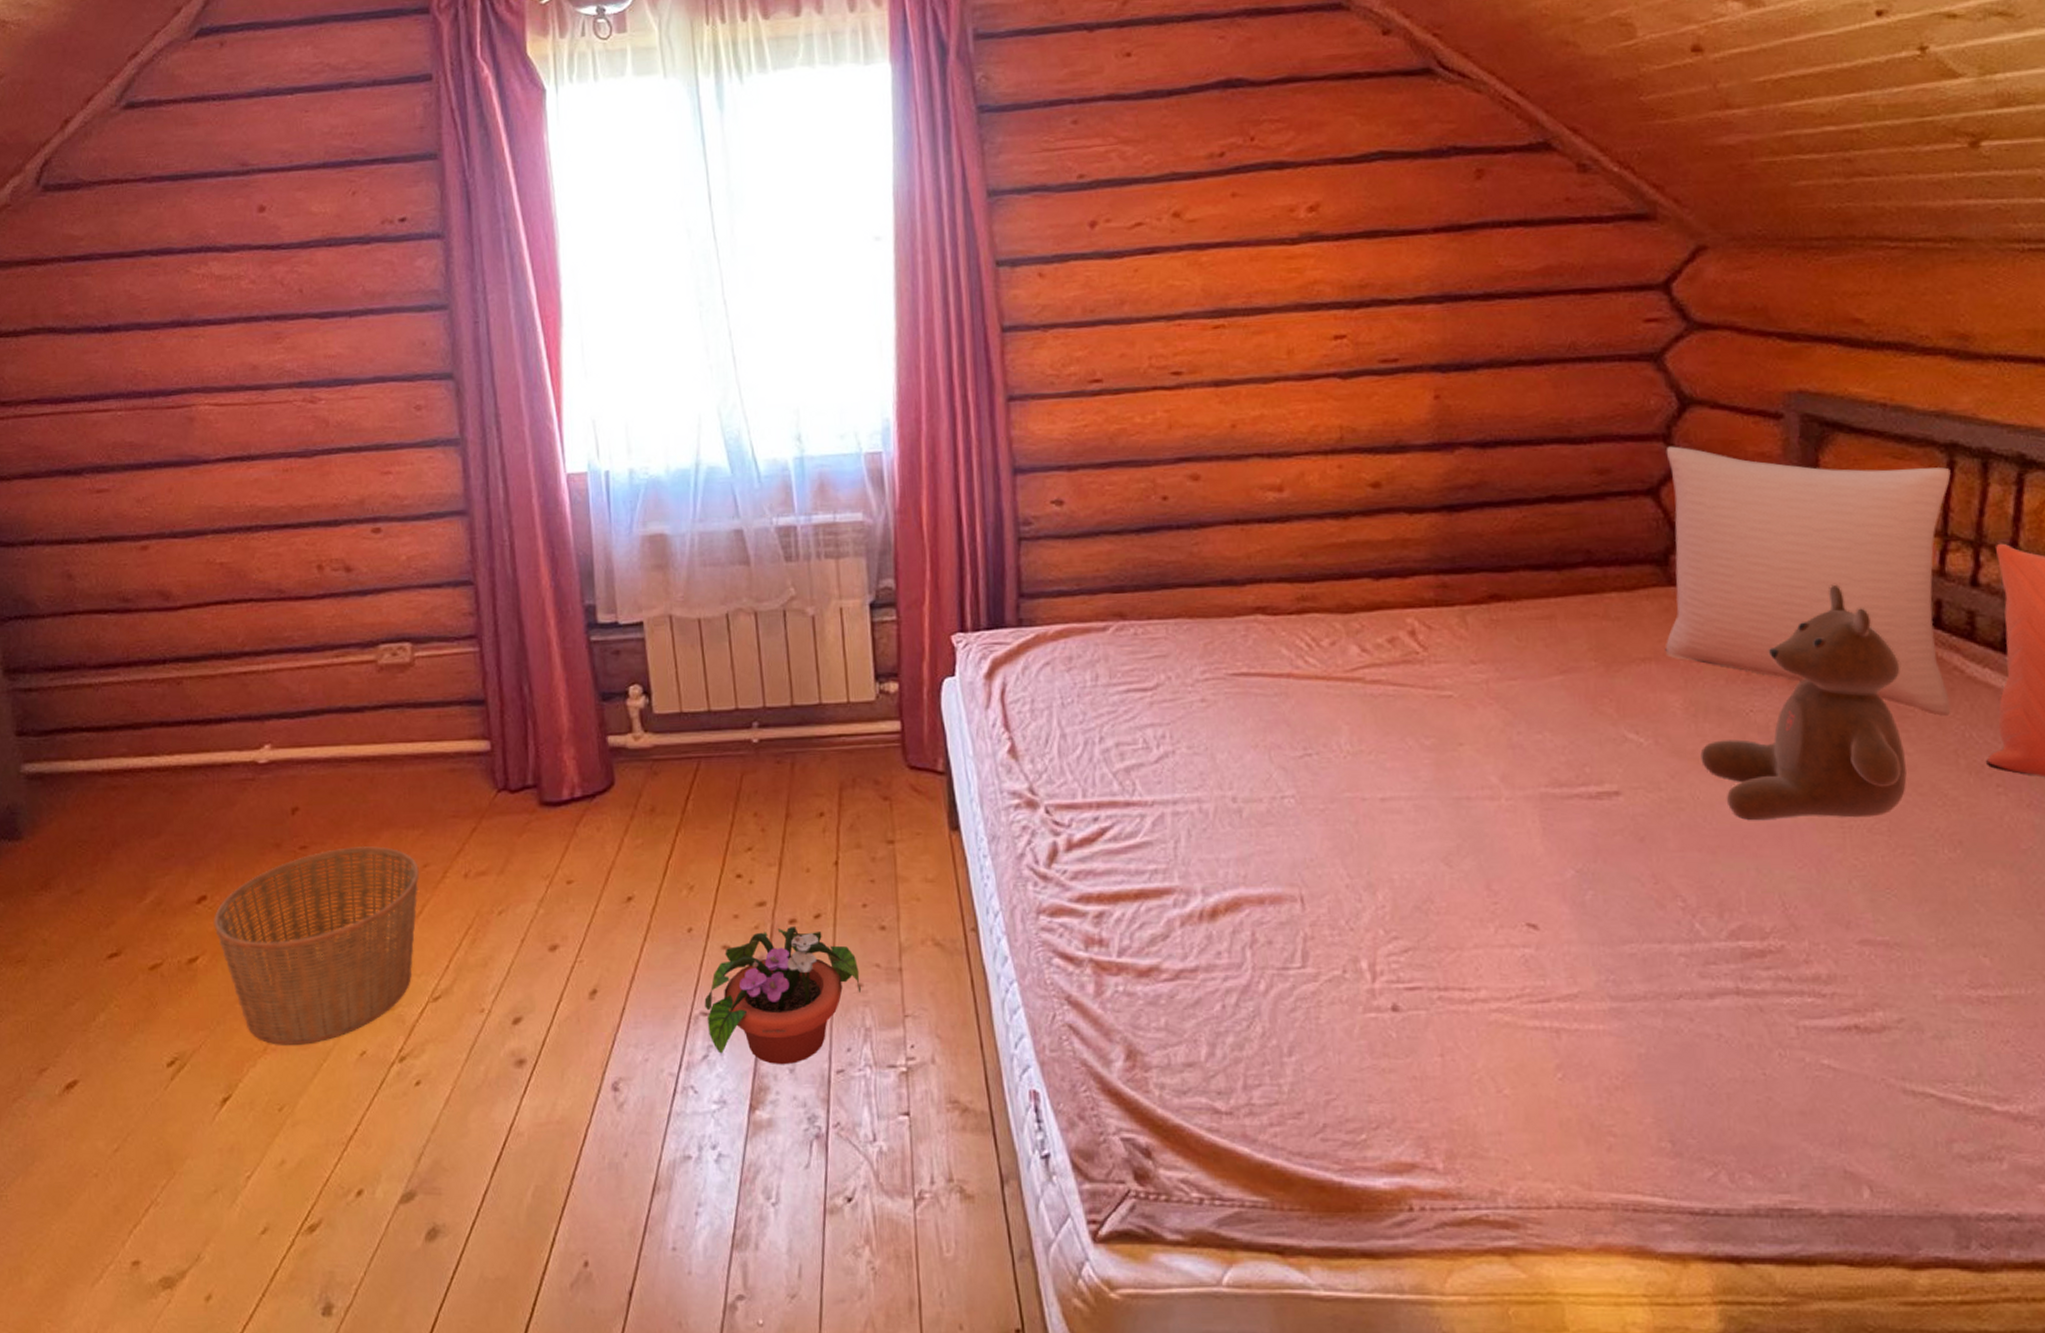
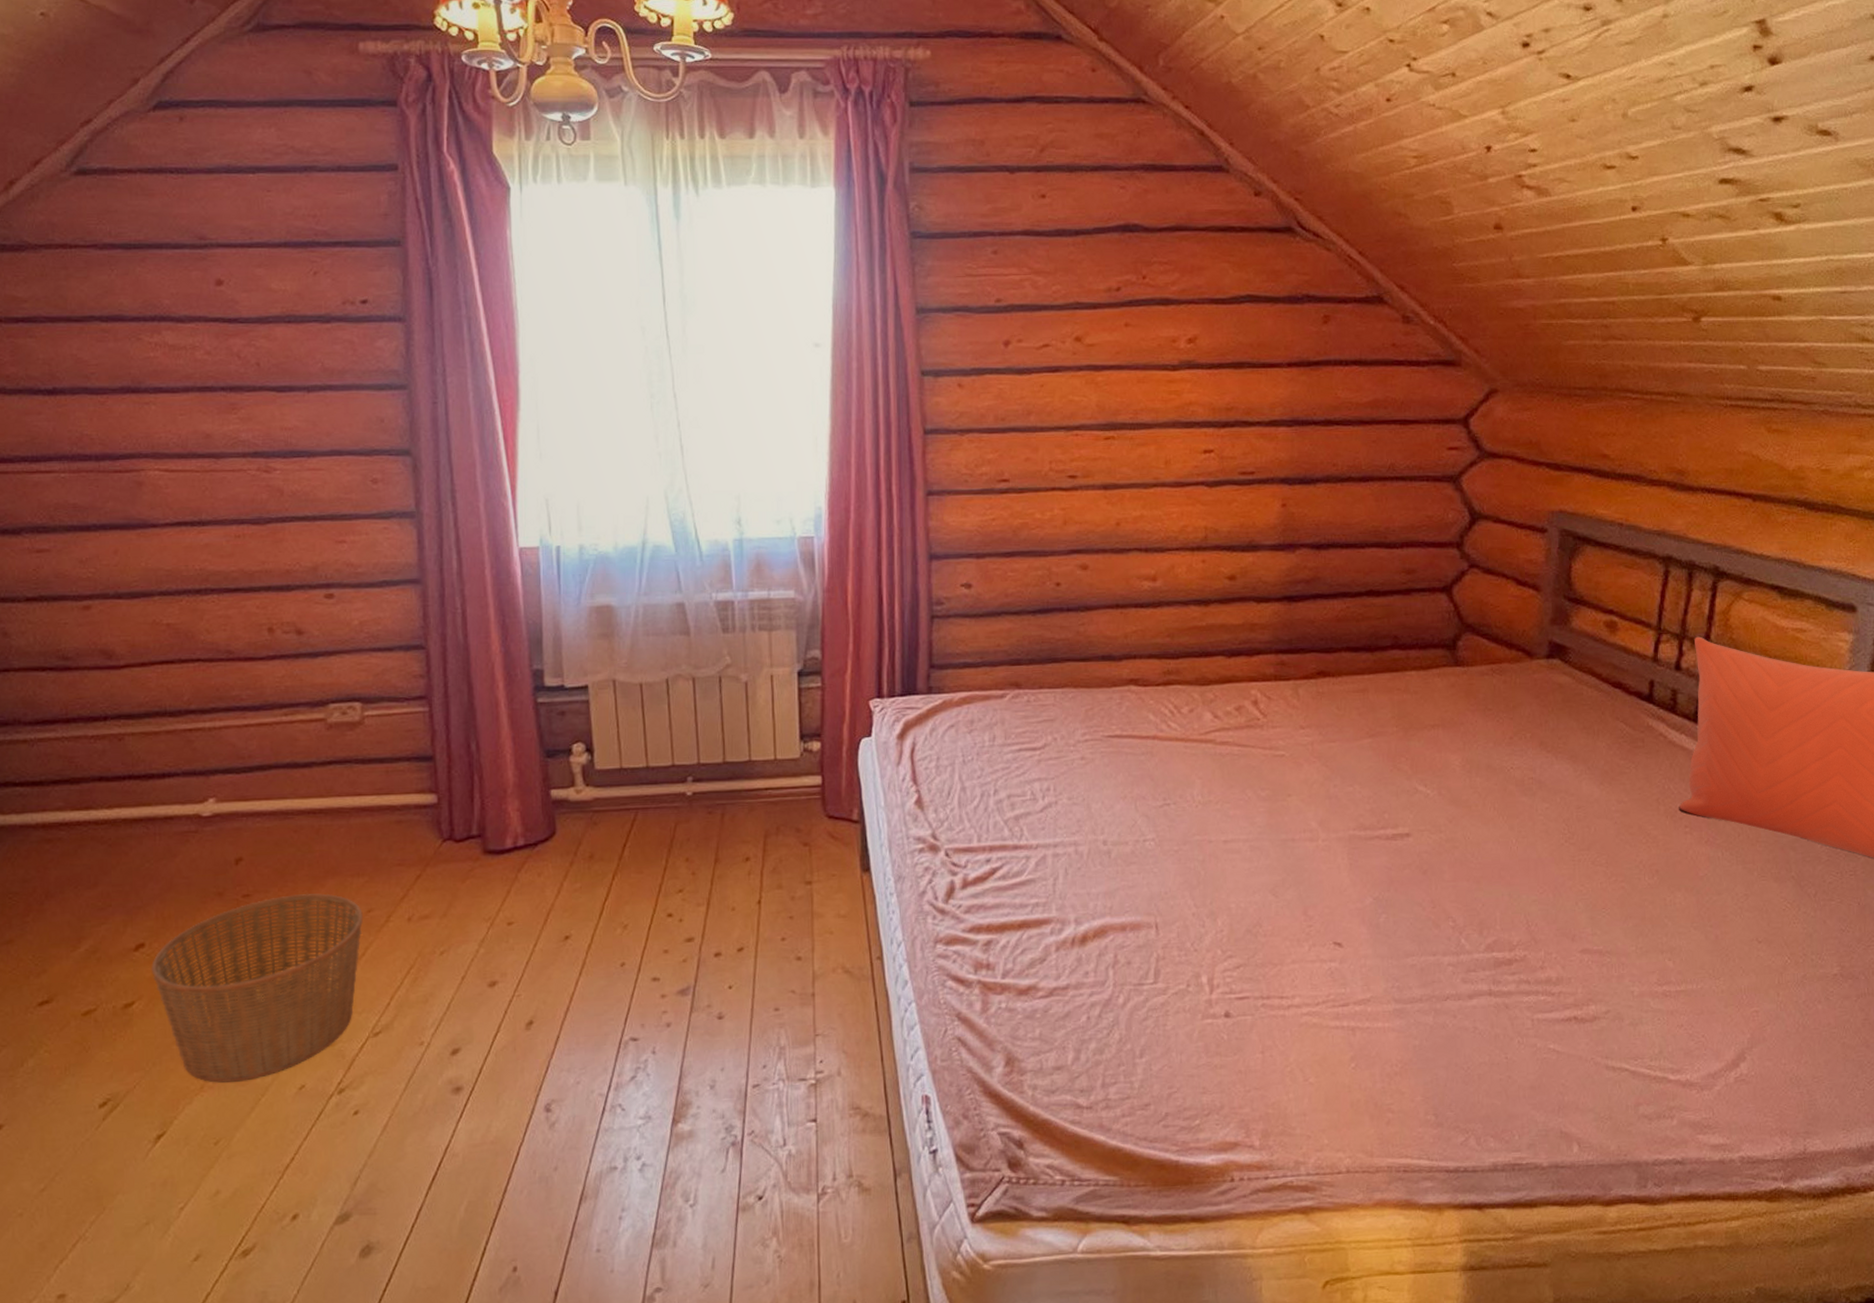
potted flower: present [704,927,862,1065] -> none [634,959,778,1083]
pillow: present [1665,446,1951,716] -> none [1450,552,1666,772]
stuffed bear: present [1700,584,1907,820] -> none [1472,667,1622,855]

